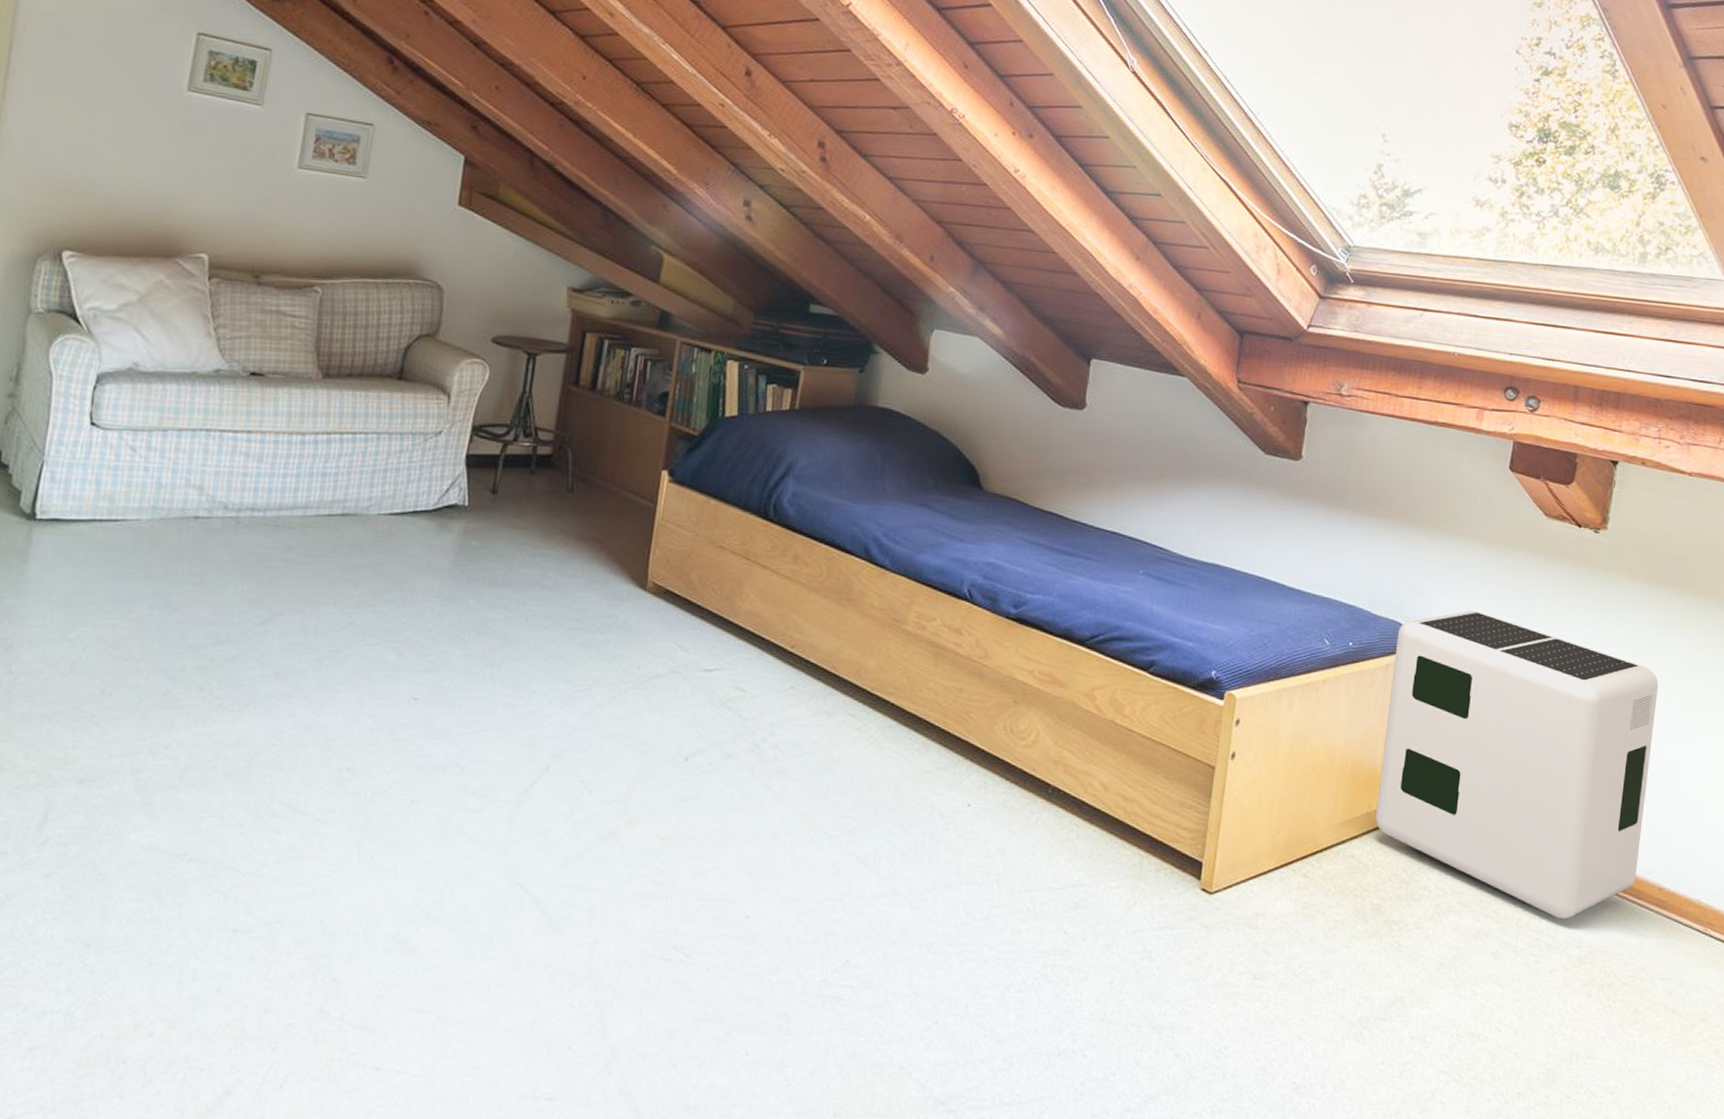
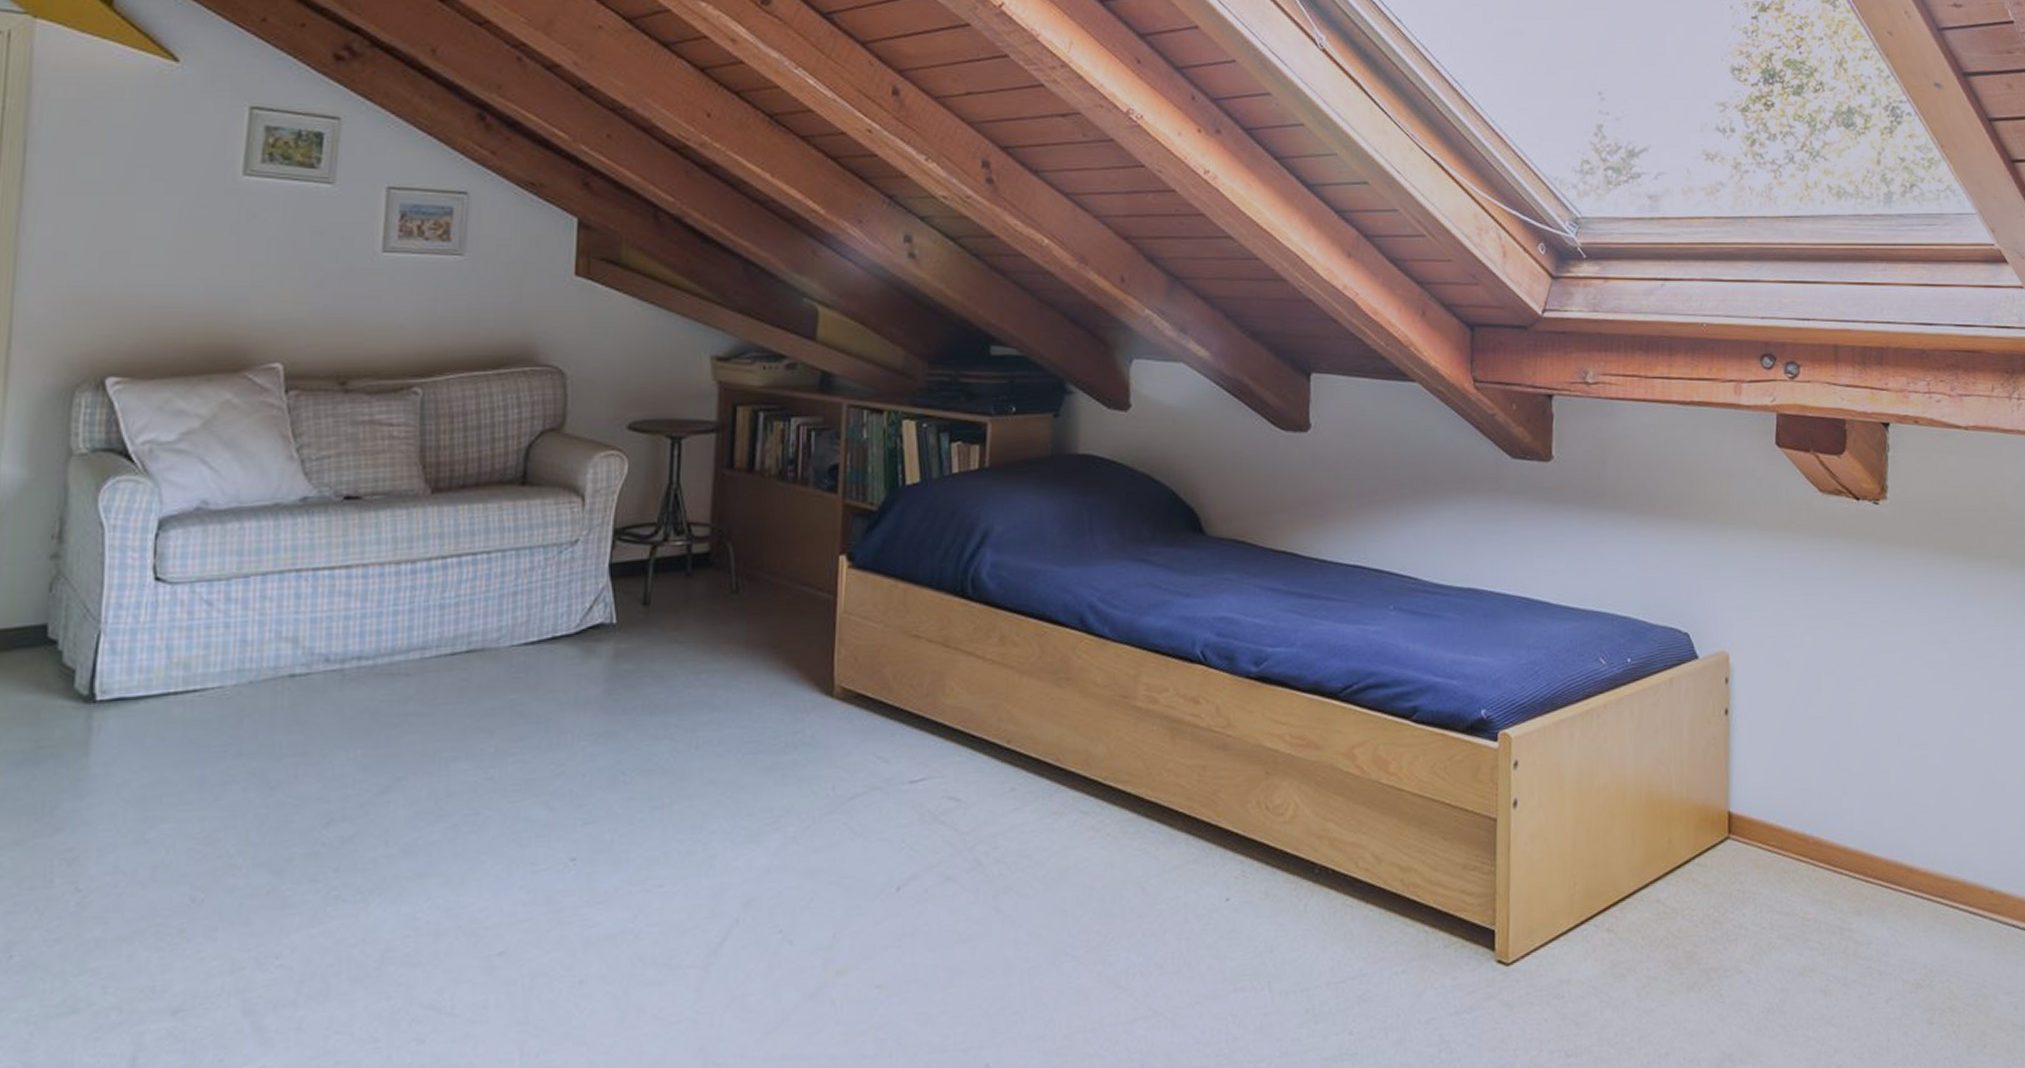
air purifier: present [1375,610,1659,919] -> none [1677,606,1965,941]

